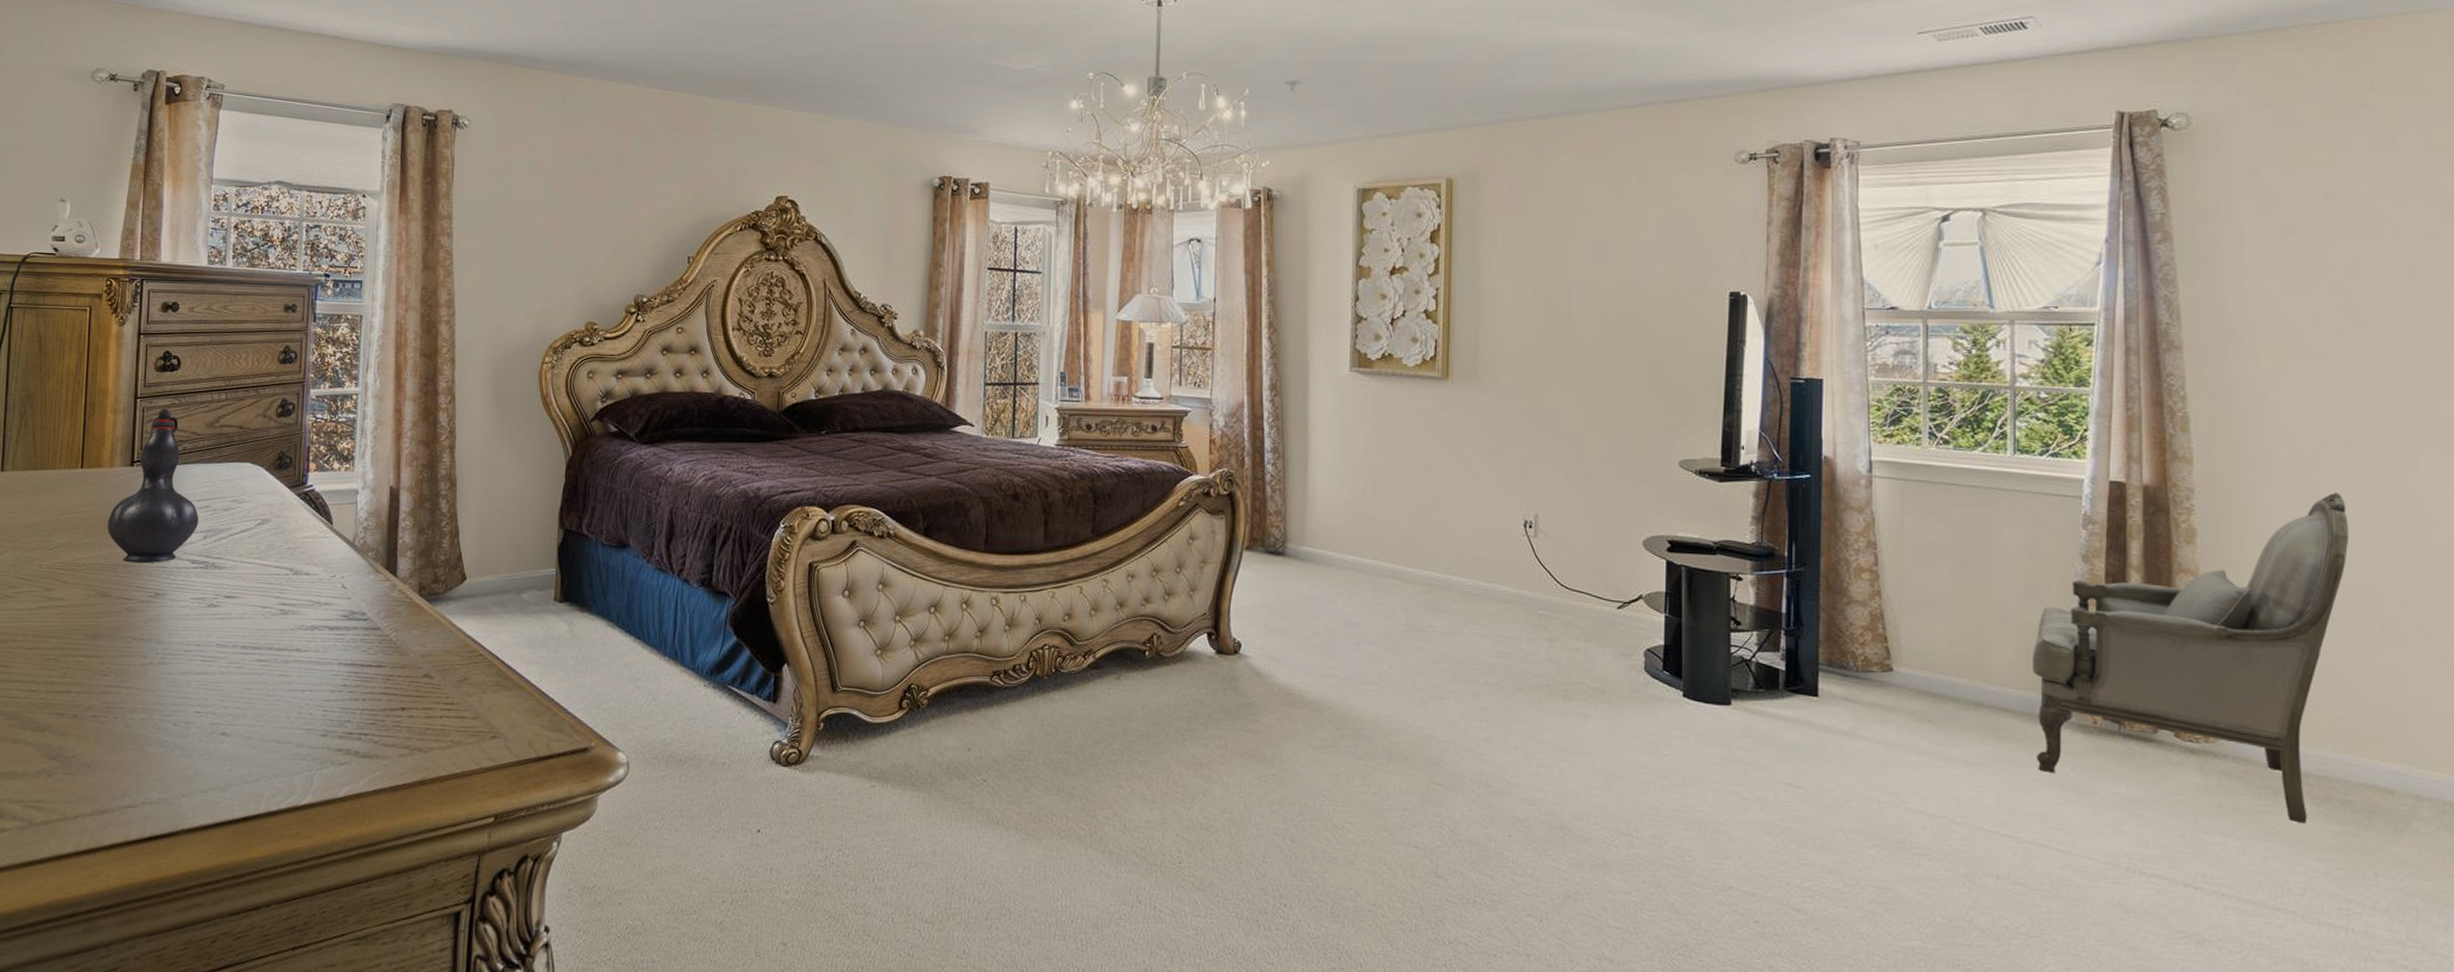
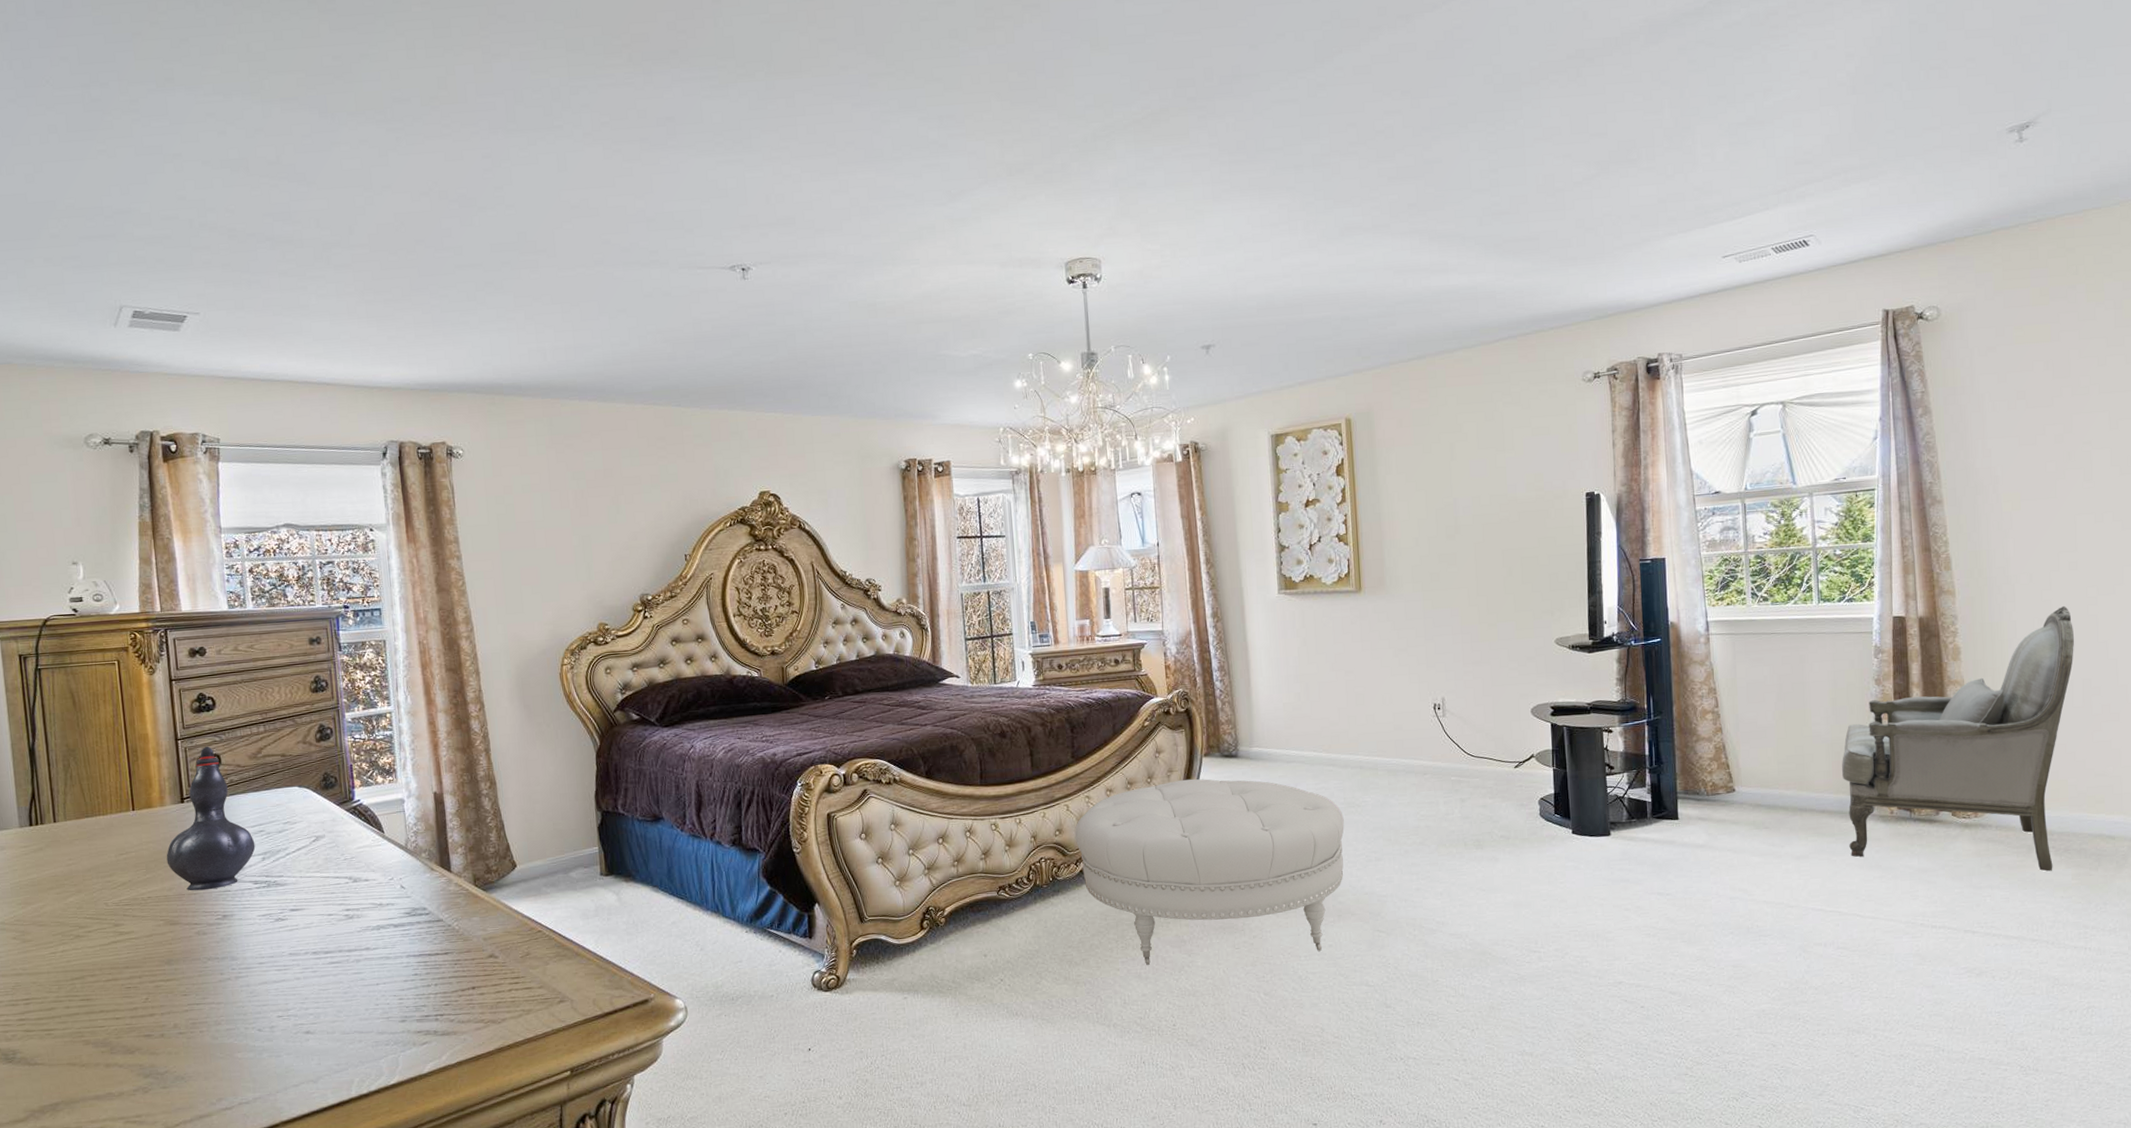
ottoman: none [1086,573,1405,798] -> present [1074,778,1344,965]

